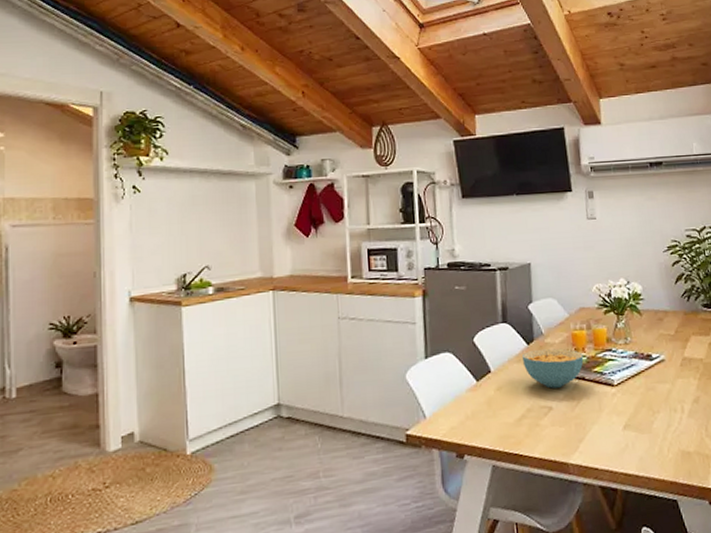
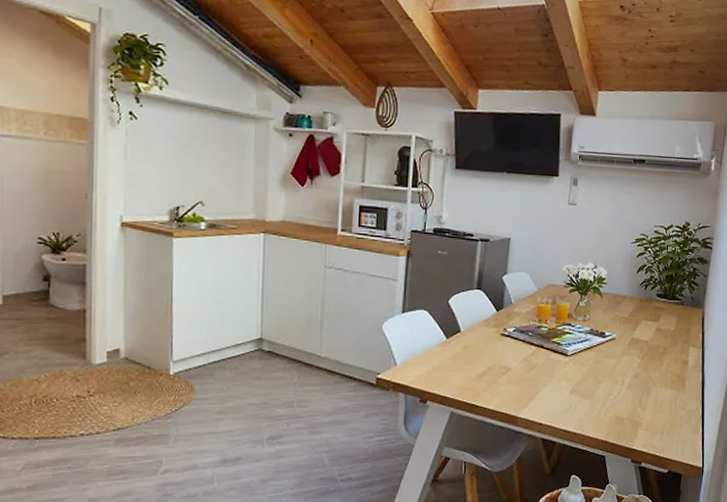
cereal bowl: present [522,348,584,388] -> none [491,316,545,352]

